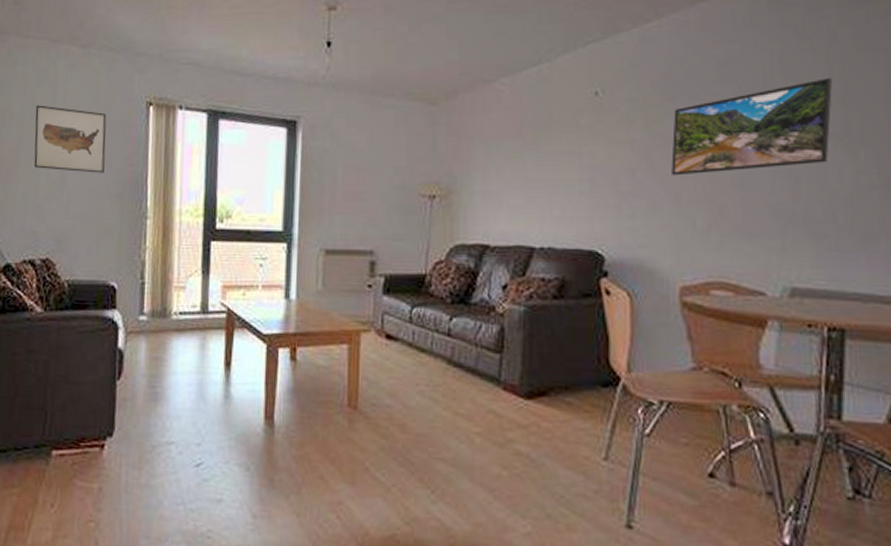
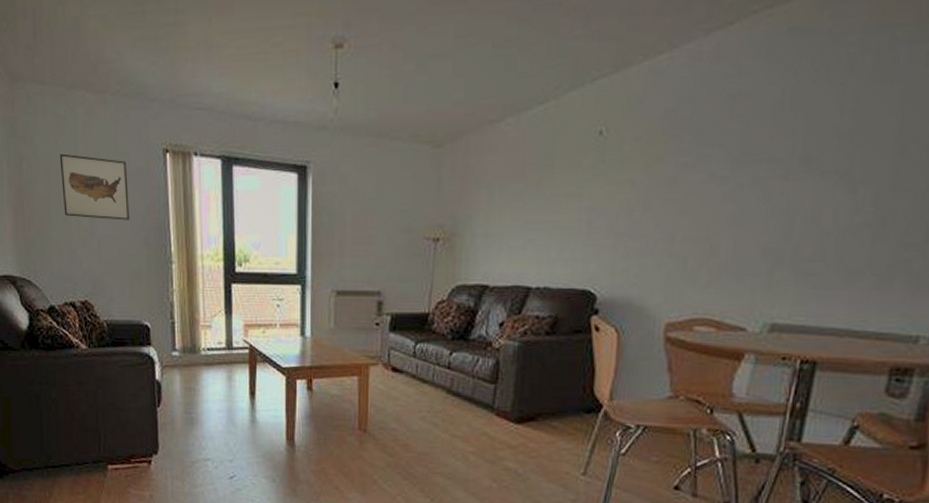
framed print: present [671,78,833,176] -> none [668,112,844,216]

